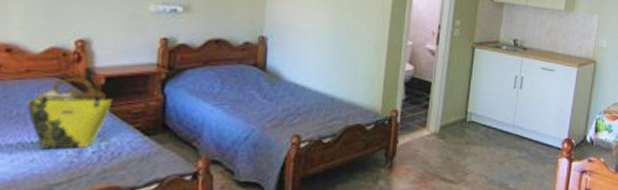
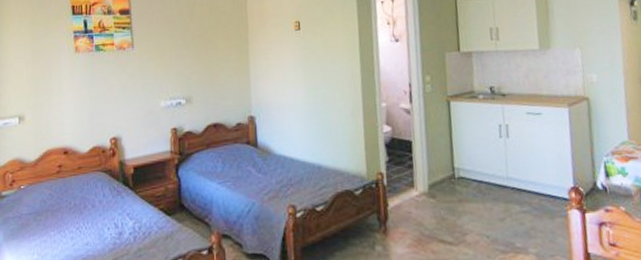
tote bag: present [27,76,113,149] -> none [80,169,141,233]

